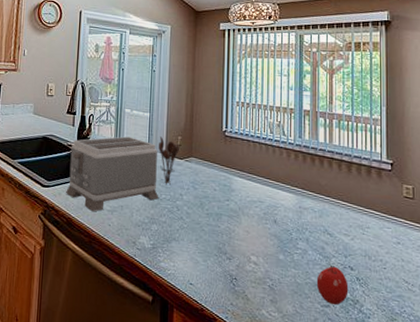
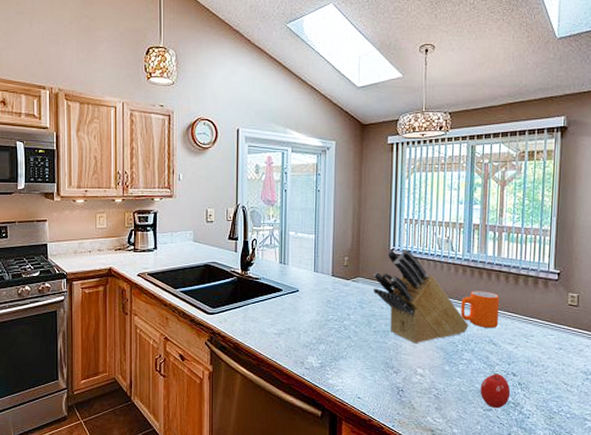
toaster: present [66,136,159,212] -> none [231,260,326,336]
utensil holder: present [159,136,179,185] -> none [325,258,346,305]
knife block: none [206,132,303,230] -> present [373,249,469,344]
mug: none [294,177,333,217] -> present [461,291,500,328]

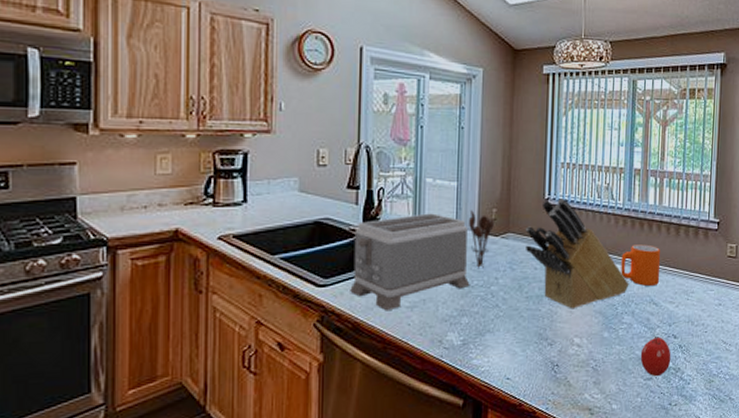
toaster: none [231,260,326,336] -> present [350,213,470,311]
utensil holder: none [325,258,346,305] -> present [469,210,494,268]

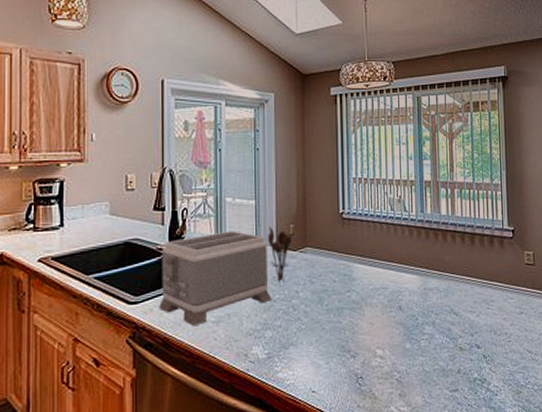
knife block: present [525,198,629,309] -> none [322,212,428,321]
mug: present [621,244,661,286] -> none [418,254,458,296]
apple: present [640,337,671,377] -> none [444,347,476,388]

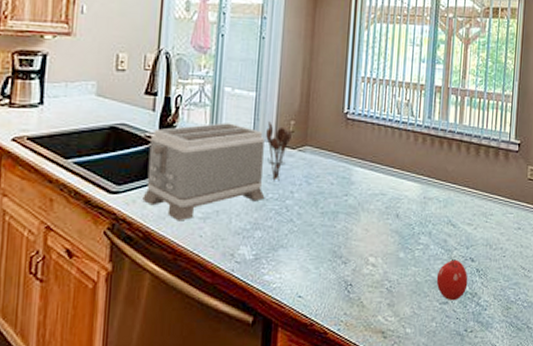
apple: none [444,347,476,388] -> present [436,259,468,301]

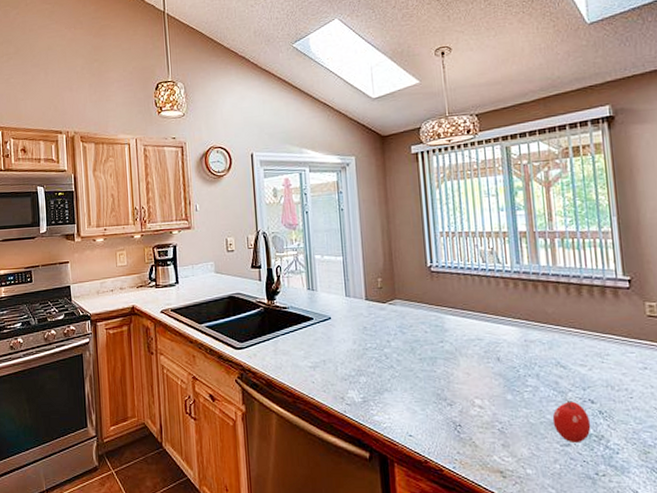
toaster: present [142,123,265,222] -> none [260,285,364,370]
utensil holder: present [266,121,292,181] -> none [357,281,381,332]

